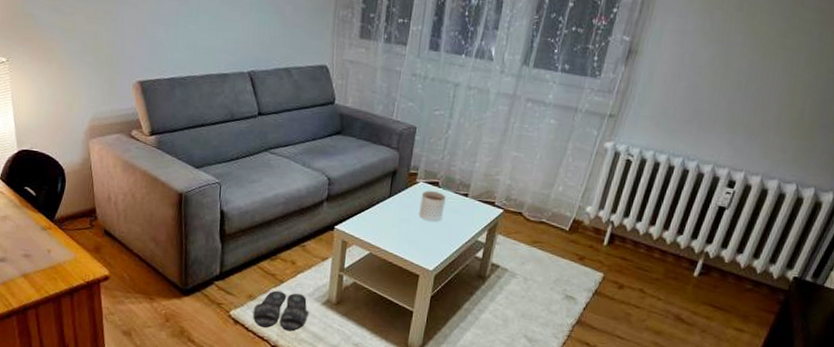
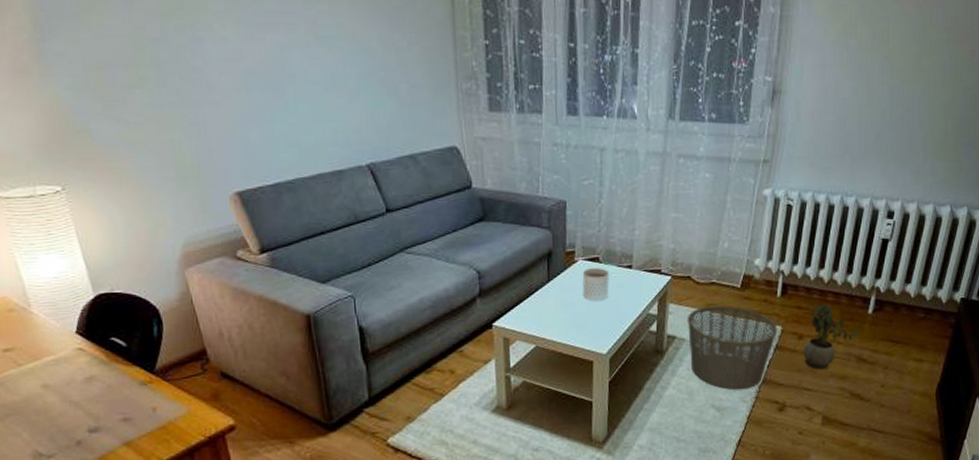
slippers: present [253,290,310,331] -> none [414,405,479,450]
basket: none [510,242,600,326] -> present [686,305,778,390]
potted plant: none [621,257,682,322] -> present [803,303,860,370]

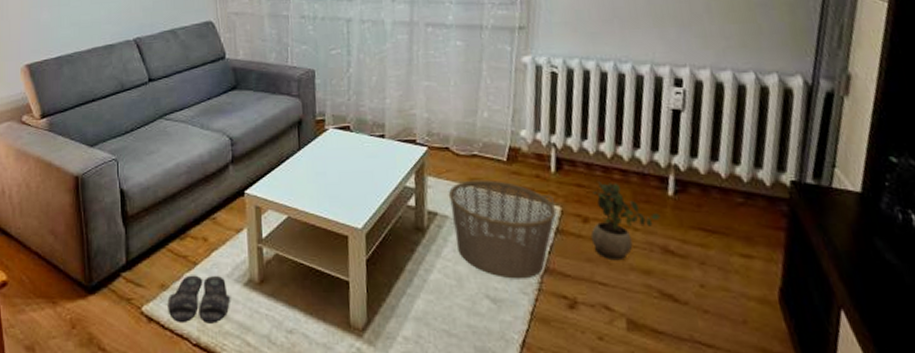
slippers: none [414,405,479,450] -> present [167,275,231,324]
mug: present [582,267,610,302] -> none [333,136,362,172]

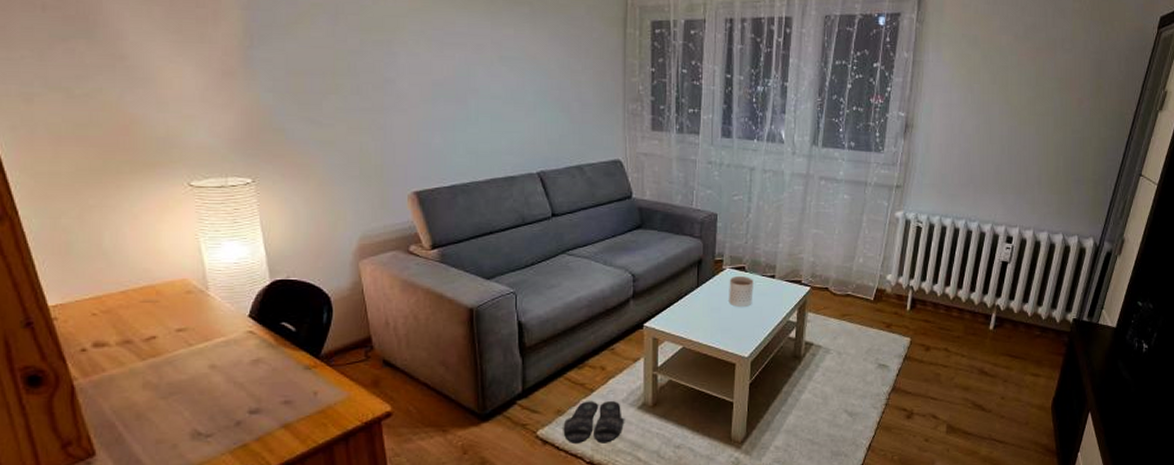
mug: none [333,136,362,172] -> present [729,275,754,308]
basket: present [448,179,557,279] -> none [823,315,907,397]
potted plant: present [590,181,661,261] -> none [930,318,982,380]

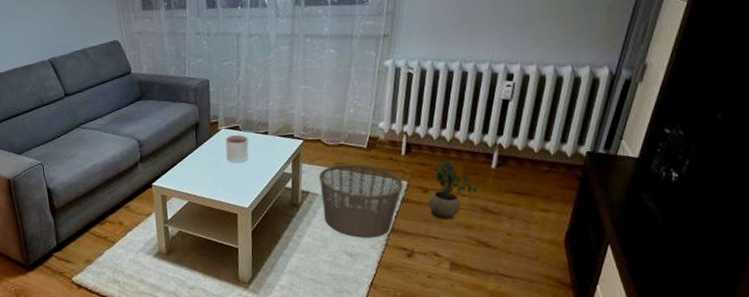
slippers: present [563,401,625,443] -> none [93,251,144,287]
basket: none [823,315,907,397] -> present [318,163,404,238]
potted plant: none [930,318,982,380] -> present [428,160,484,220]

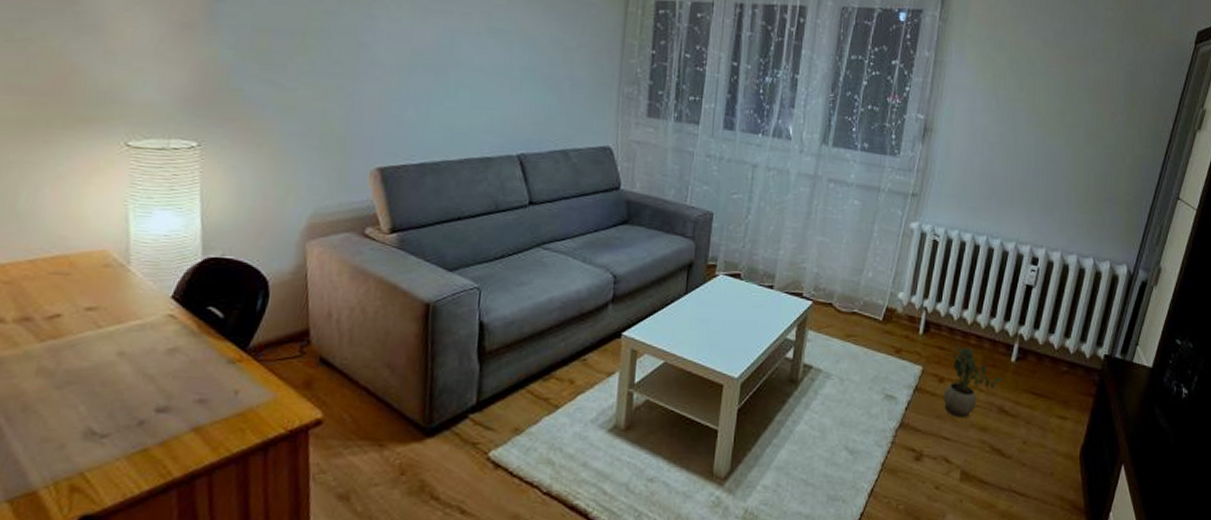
mug: present [225,134,249,164] -> none [720,283,749,321]
basket: present [318,163,404,238] -> none [825,336,918,432]

